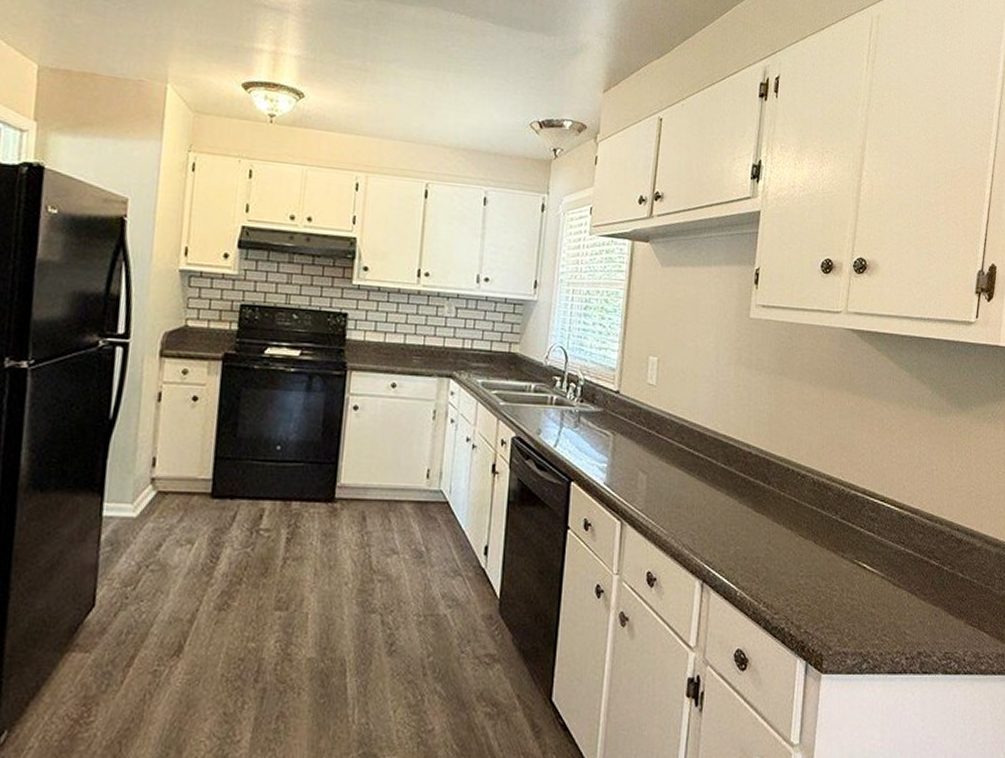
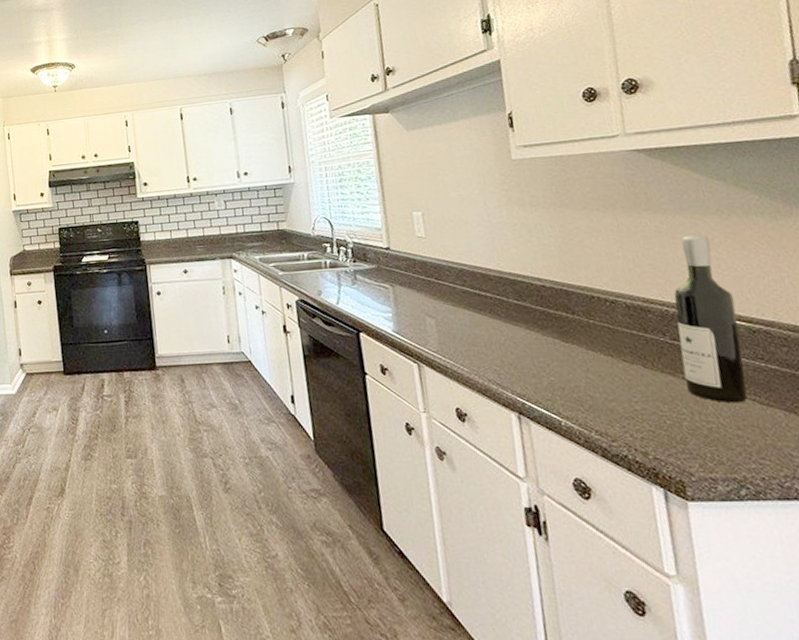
bottle: none [843,420,894,583] -> present [673,235,748,403]

